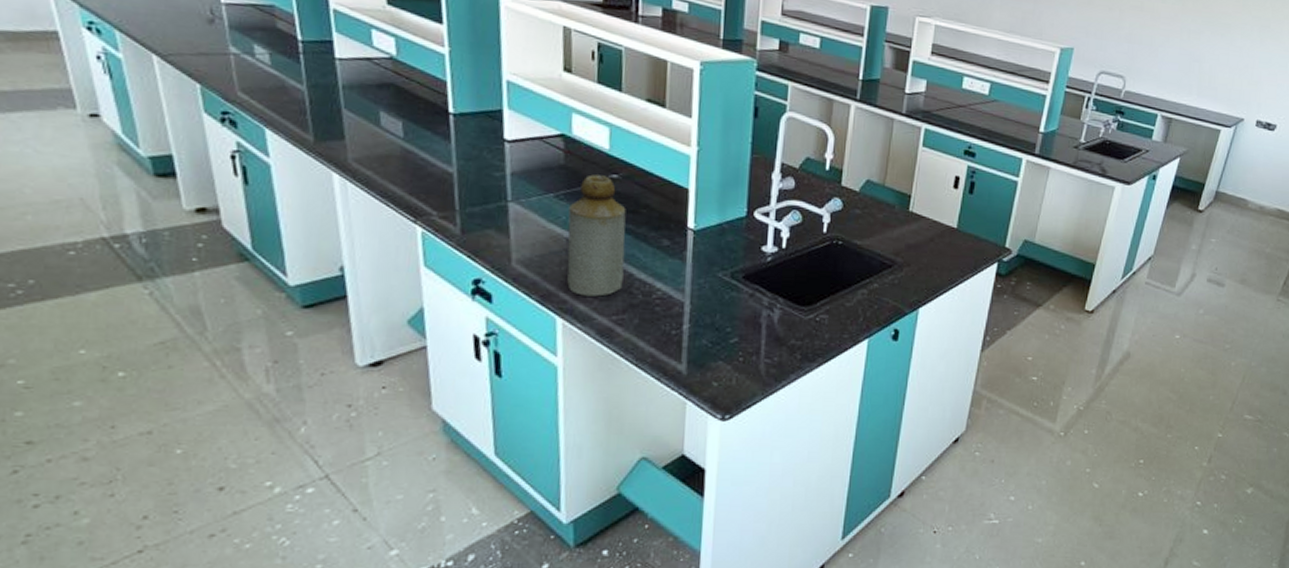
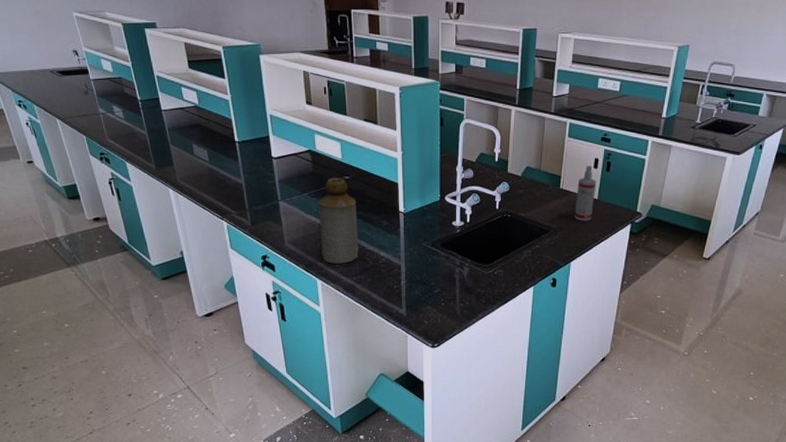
spray bottle: none [926,184,956,256] -> present [574,166,597,221]

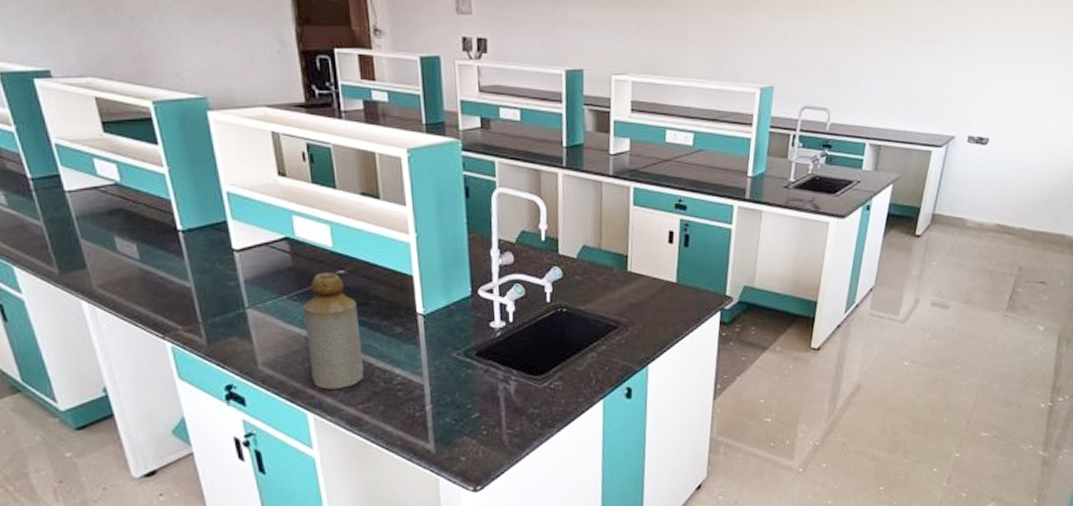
spray bottle: present [574,166,597,221] -> none [648,240,674,312]

